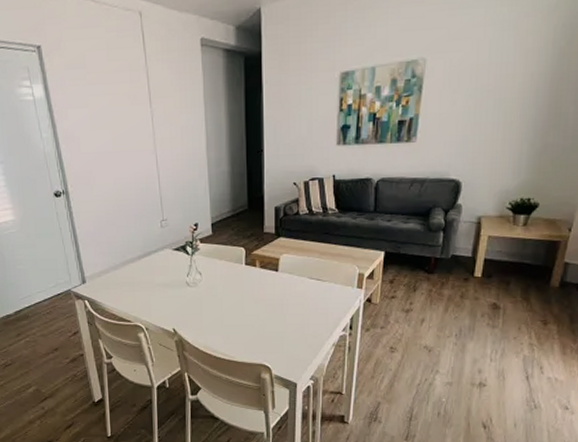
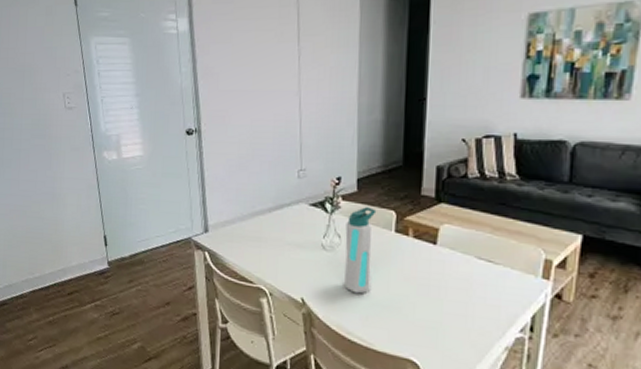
water bottle: none [205,247,230,319] -> present [344,207,377,294]

